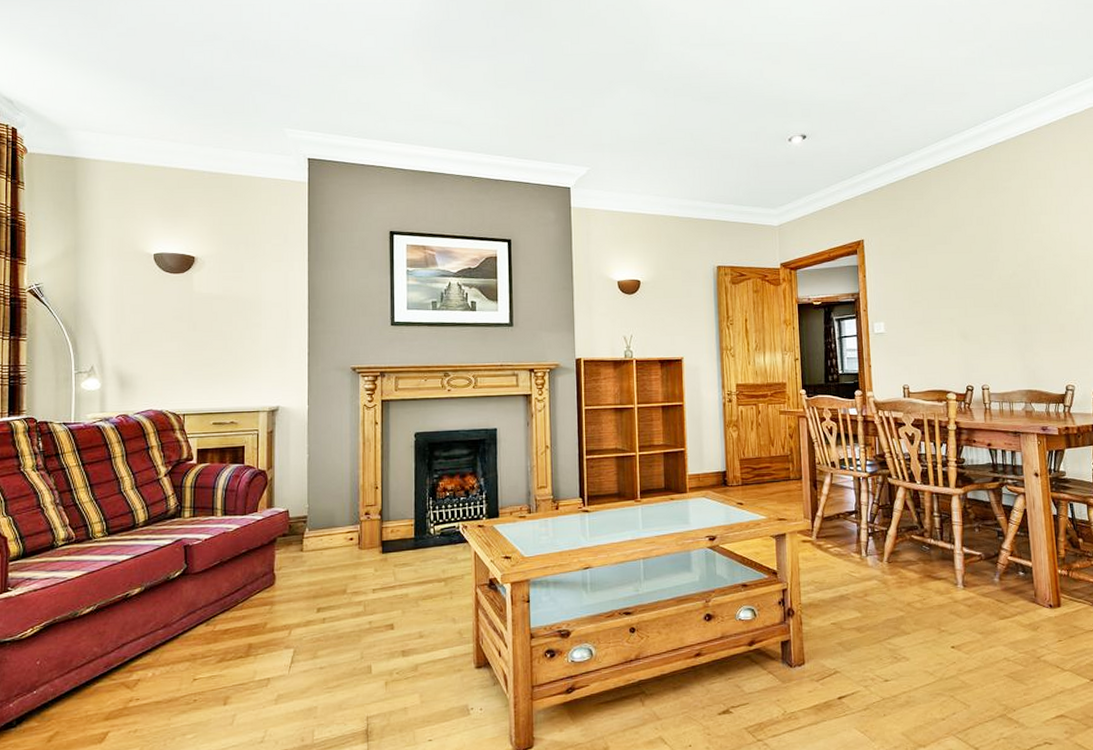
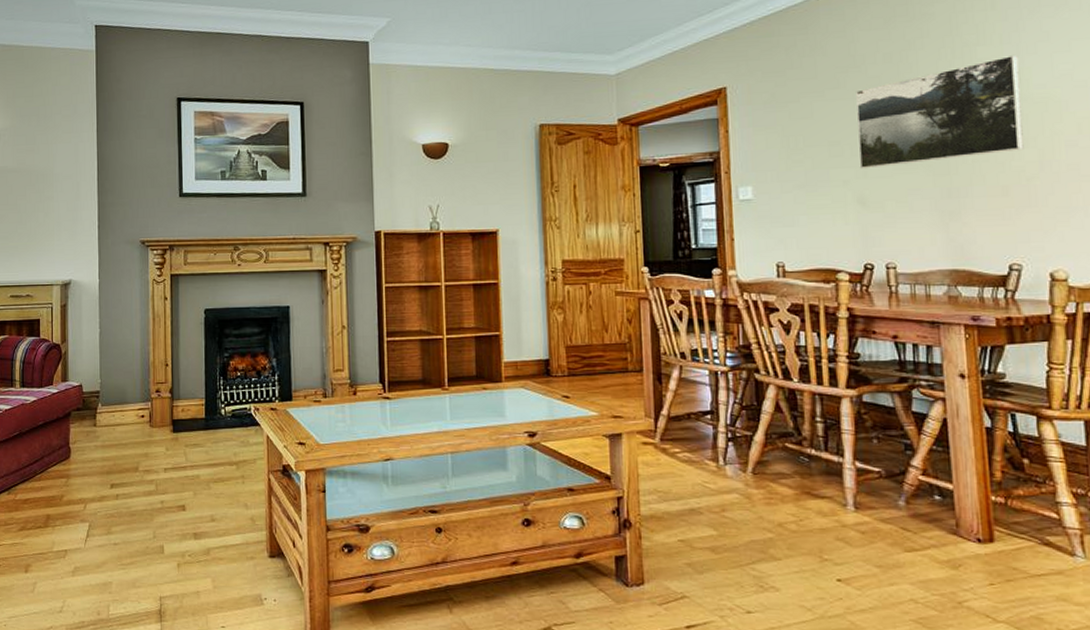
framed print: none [958,222,1074,309] -> present [856,54,1024,169]

